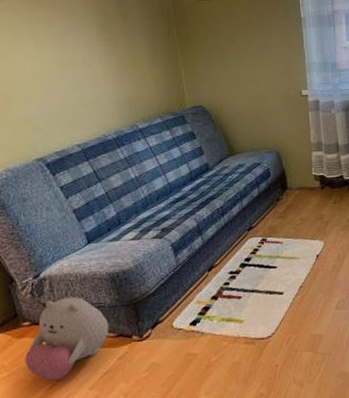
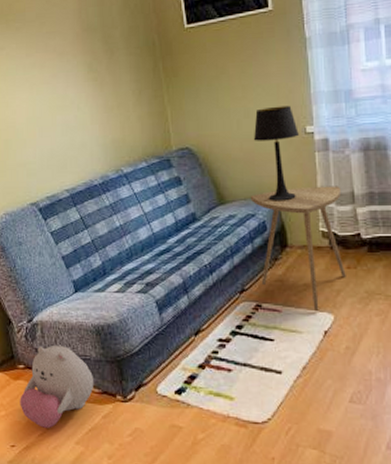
side table: none [256,138,333,239] -> present [250,186,346,311]
table lamp: none [258,72,296,152] -> present [253,105,299,201]

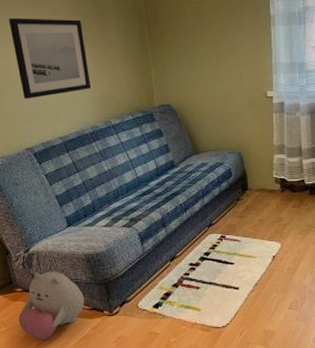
wall art: none [15,59,101,149] -> present [9,18,92,99]
side table: present [250,186,346,311] -> none [219,141,292,240]
table lamp: present [253,105,299,201] -> none [223,73,261,153]

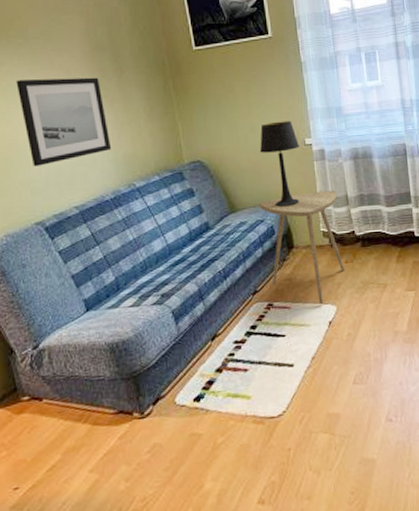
plush toy: present [18,271,85,339] -> none [24,369,109,462]
side table: none [219,141,292,240] -> present [259,190,345,304]
table lamp: none [223,73,261,153] -> present [259,121,299,207]

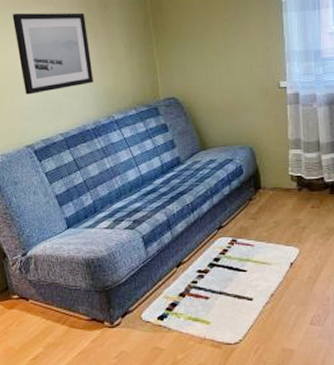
table lamp: present [259,121,299,207] -> none [233,62,273,148]
side table: present [259,190,345,304] -> none [229,135,310,245]

